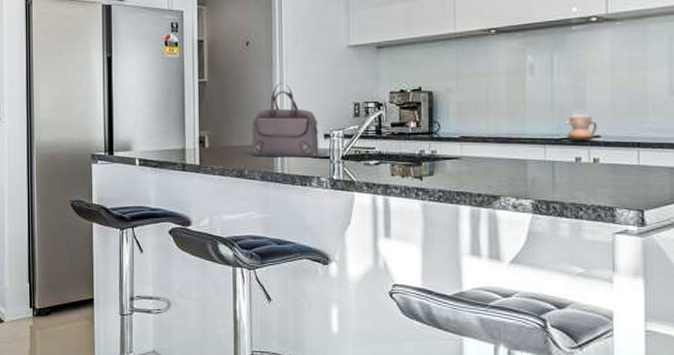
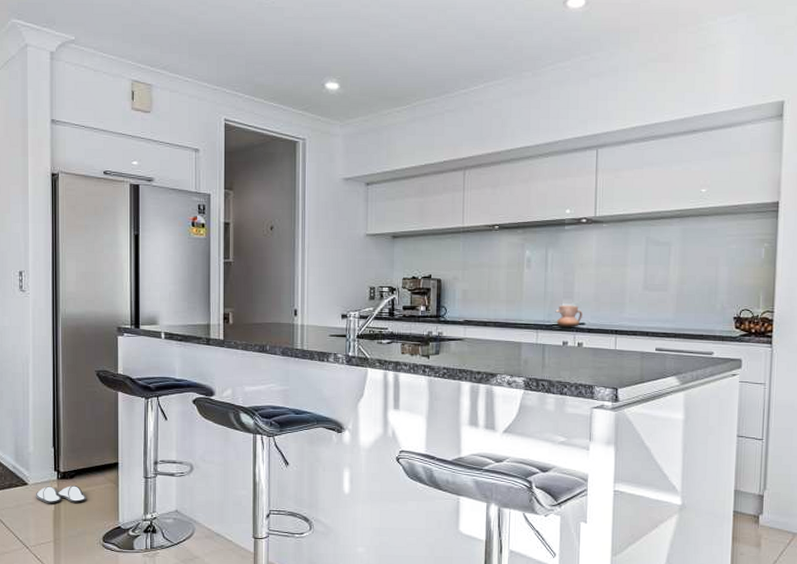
slippers: none [11,323,62,343] -> present [35,486,86,504]
handbag: present [251,83,319,159] -> none [273,266,337,337]

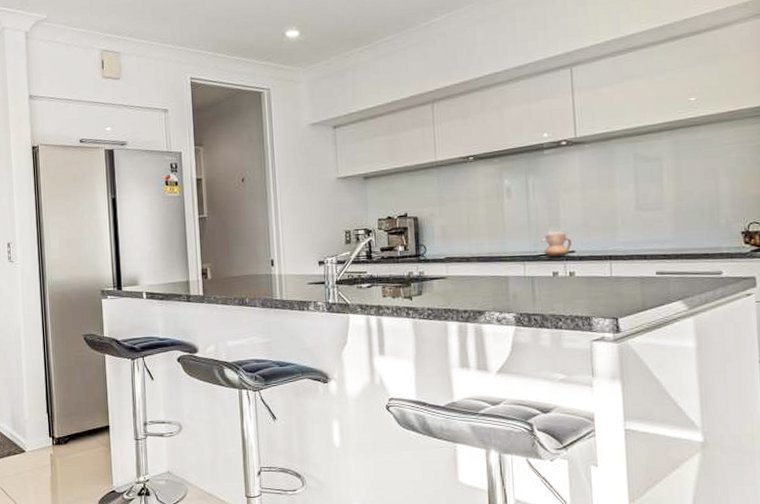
slippers: present [35,486,86,504] -> none [32,451,81,471]

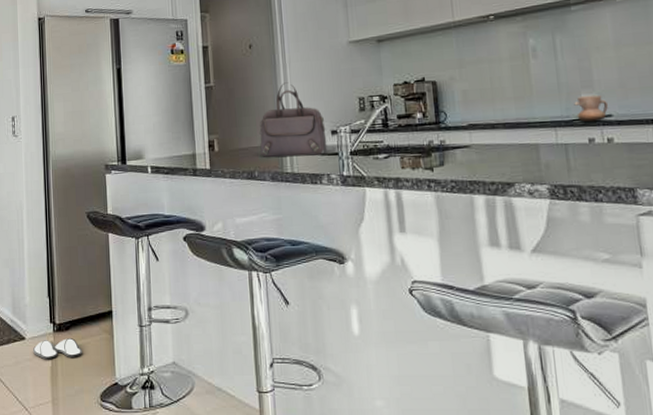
slippers: none [32,451,81,471] -> present [32,338,82,360]
handbag: none [250,215,315,286] -> present [259,82,328,158]

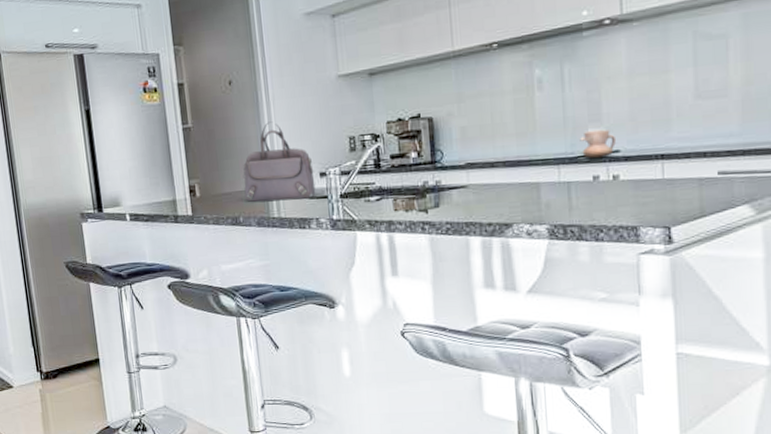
slippers: present [32,338,82,360] -> none [21,386,72,407]

